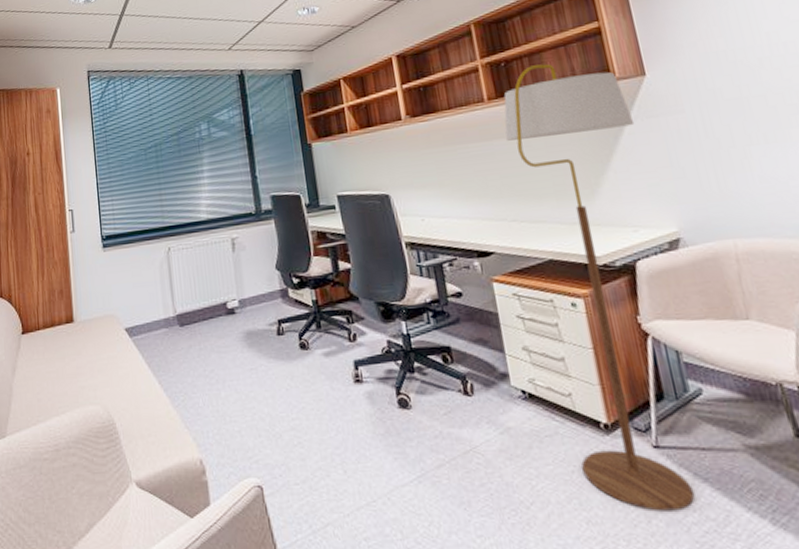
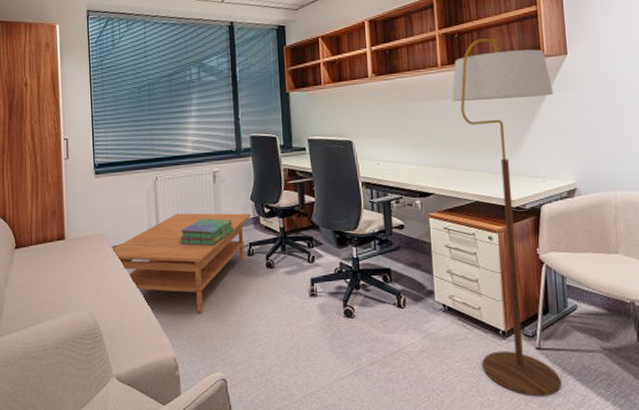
coffee table: none [124,285,278,405] -> present [112,213,251,313]
stack of books: none [199,292,259,325] -> present [180,218,234,246]

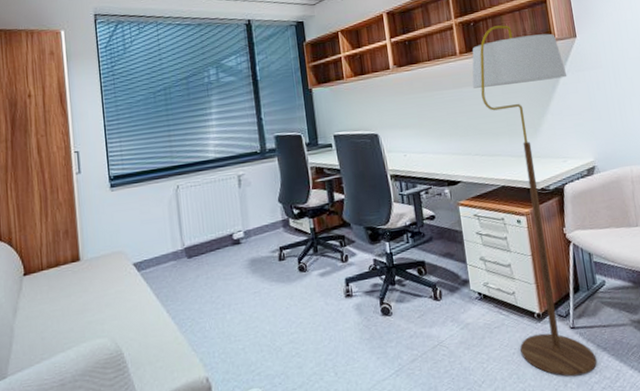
coffee table: present [112,213,251,313] -> none [133,216,280,326]
stack of books: present [180,218,234,246] -> none [206,224,263,255]

